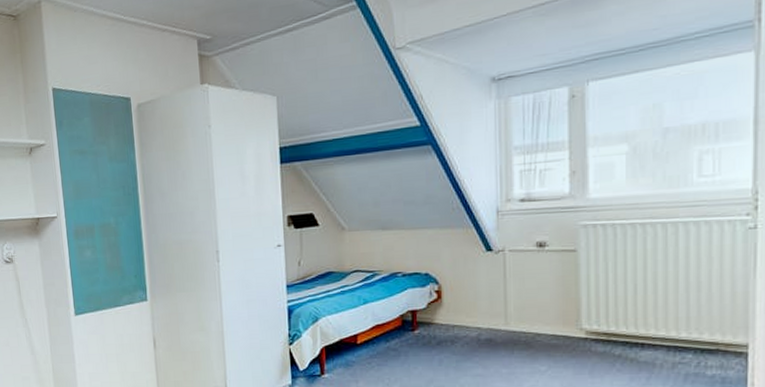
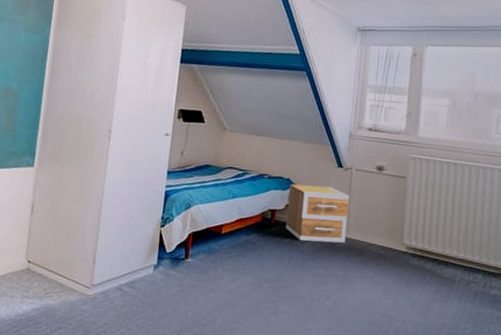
nightstand: none [429,275,506,341] -> present [286,184,349,243]

